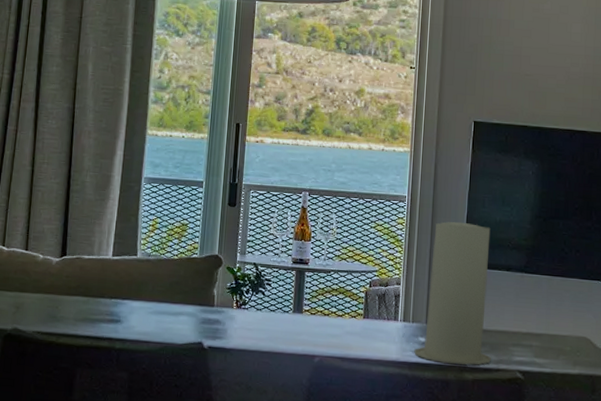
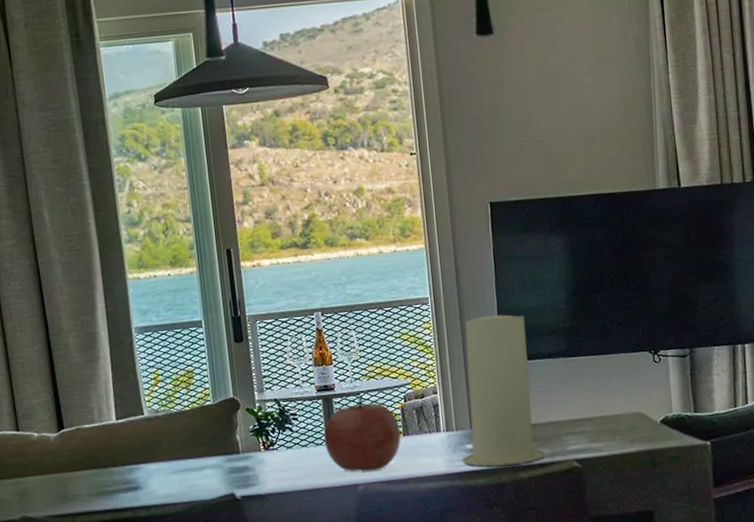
fruit: none [291,274,362,346] -> present [324,395,401,471]

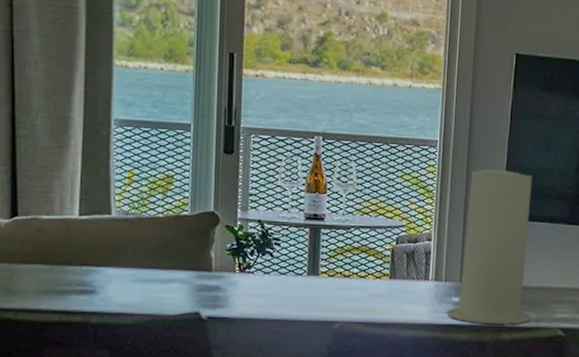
fruit: present [324,395,401,471] -> none [305,230,387,310]

